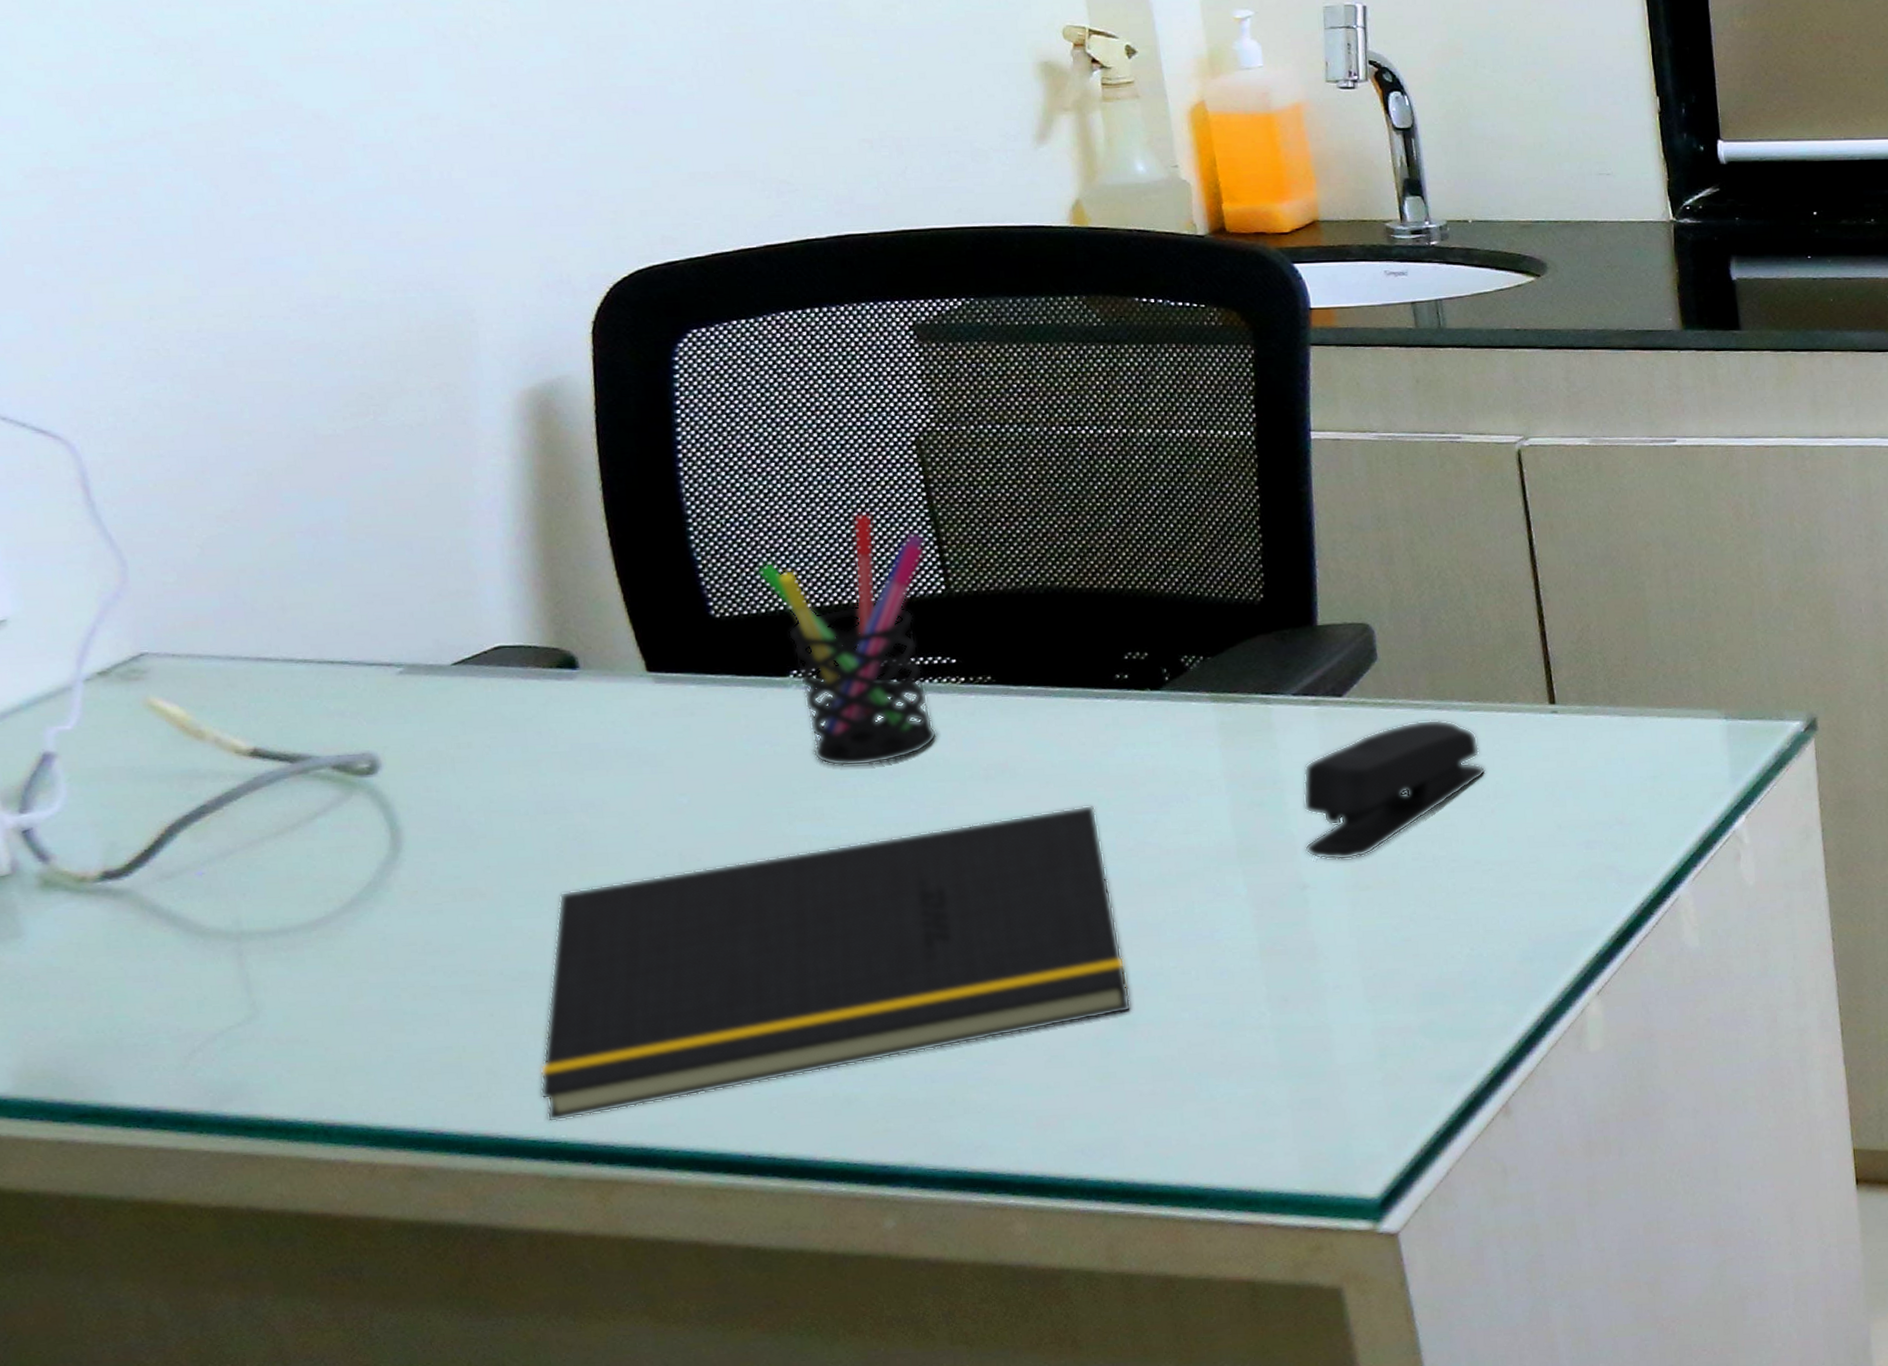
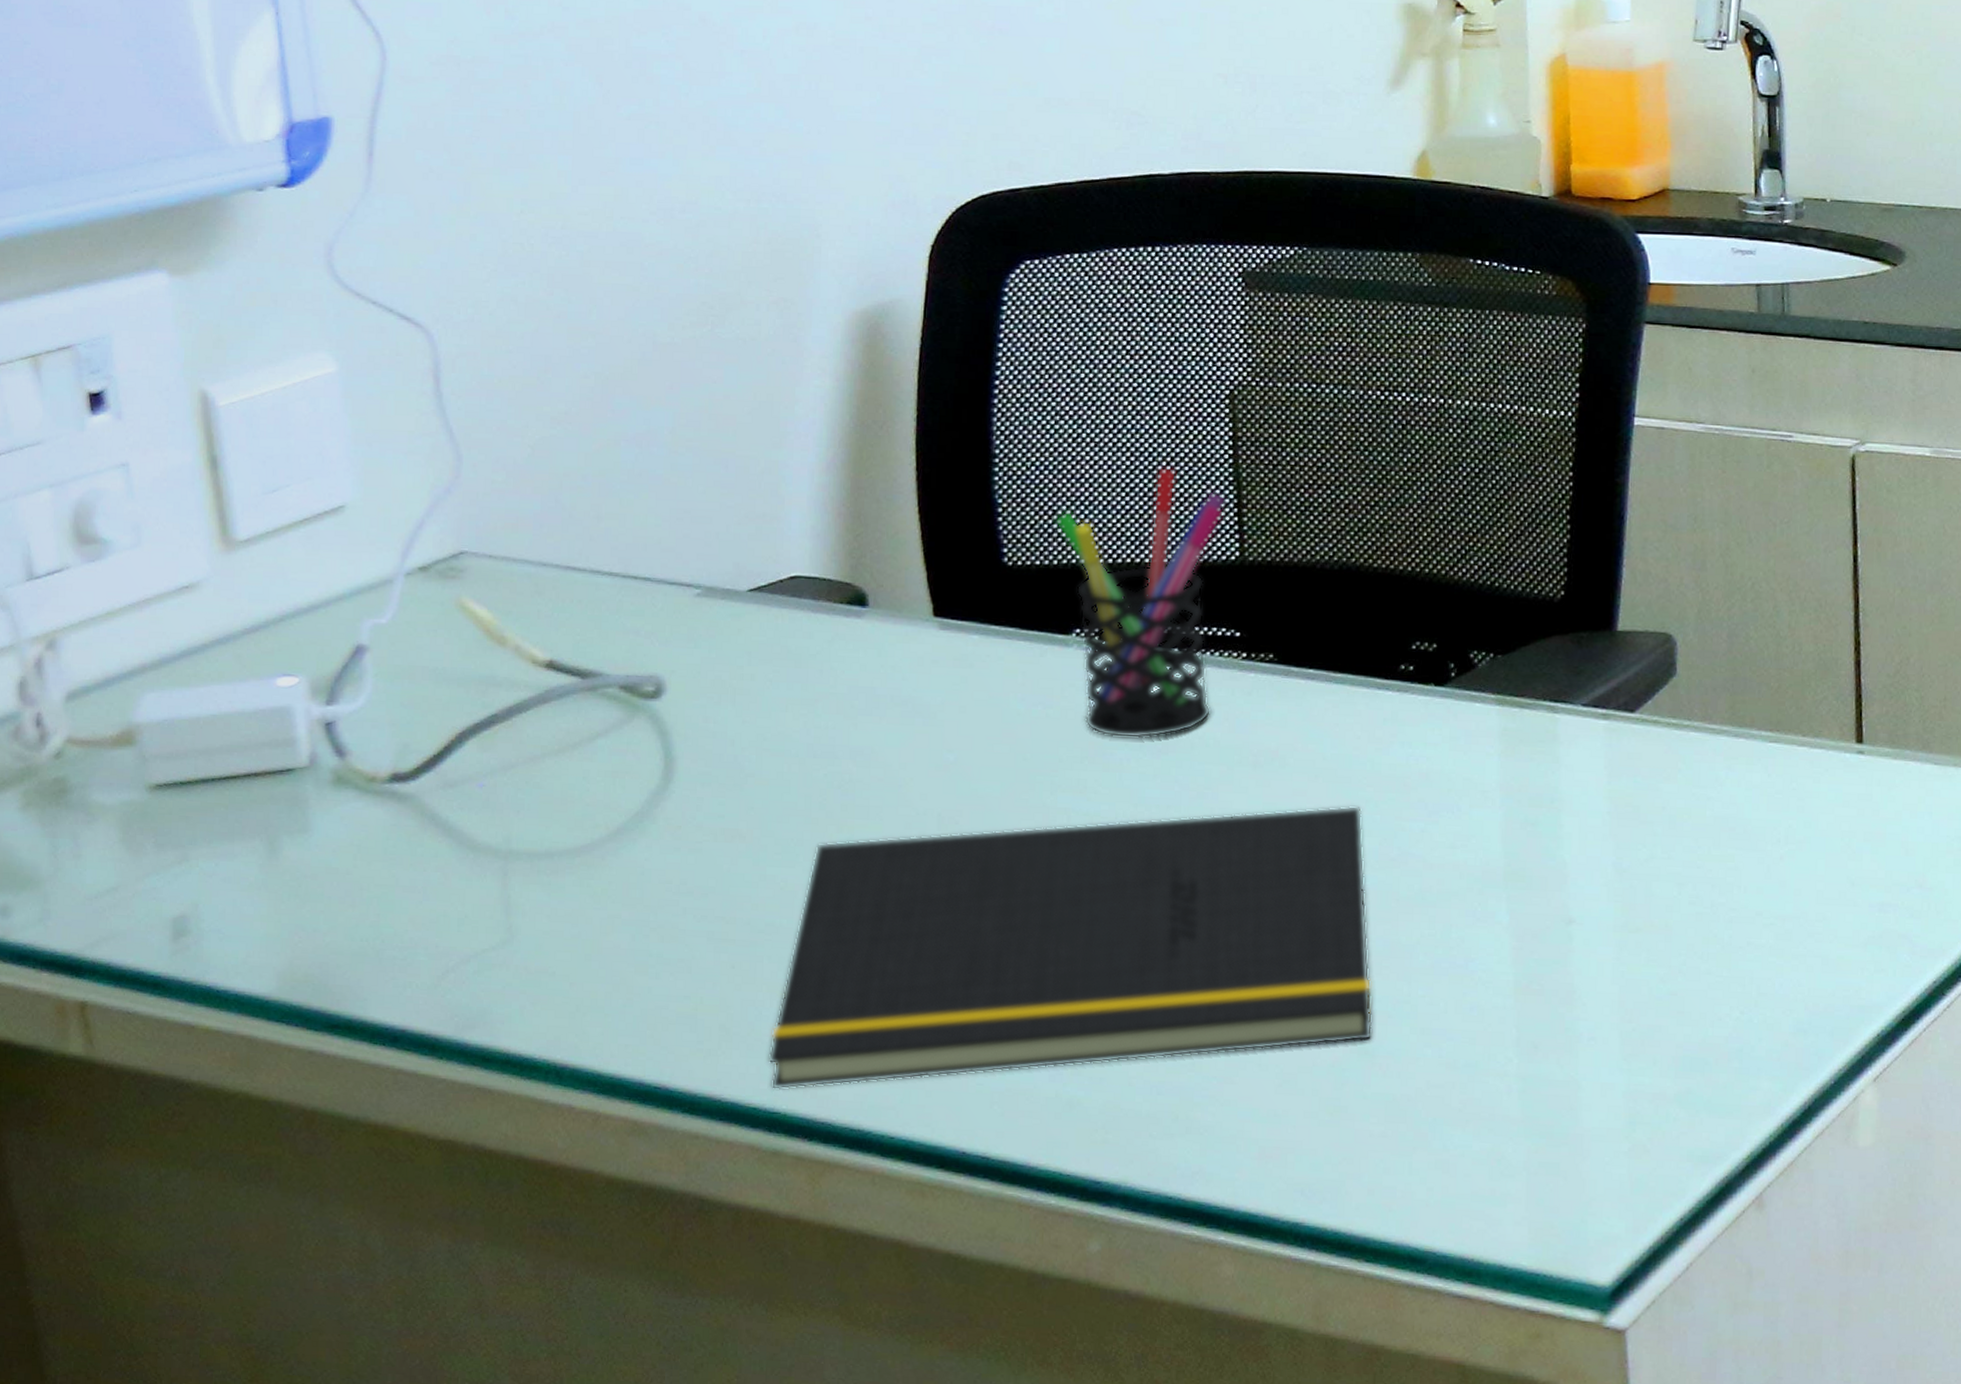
stapler: present [1303,719,1486,860] -> none [1576,747,1779,896]

